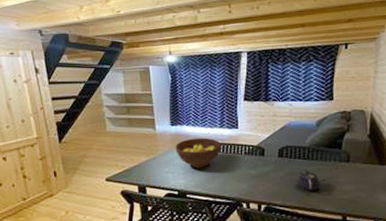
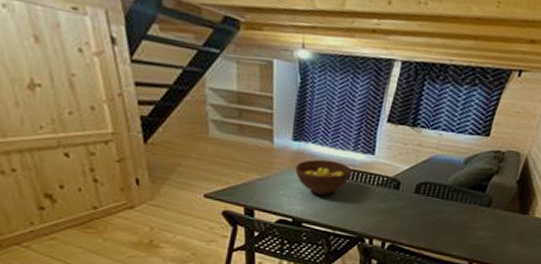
teapot: present [297,167,321,191] -> none [429,207,455,234]

